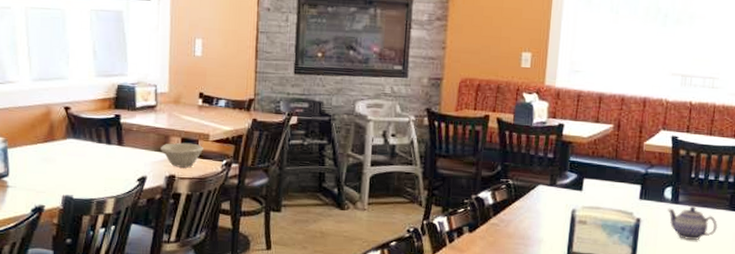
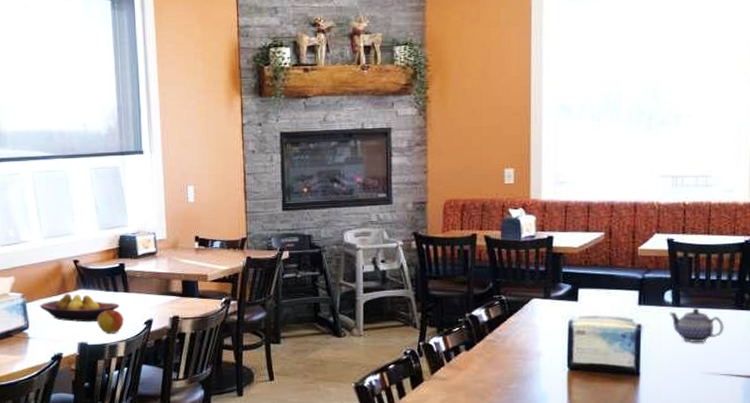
fruit bowl: none [22,142,111,175] -> present [39,294,119,323]
apple: none [85,161,115,189] -> present [97,309,124,334]
bowl: present [161,142,203,168] -> none [163,284,203,308]

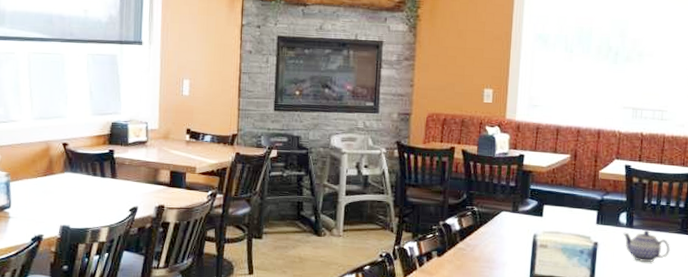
fruit bowl: present [39,294,119,323] -> none [23,176,106,206]
apple: present [97,309,124,334] -> none [81,193,108,219]

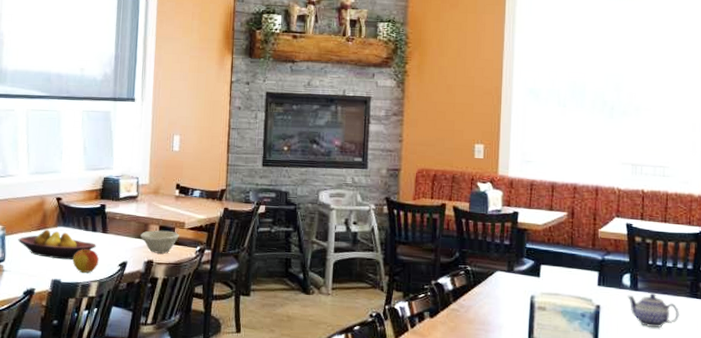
fruit bowl: none [23,176,106,206] -> present [18,230,96,260]
apple: none [81,193,108,219] -> present [72,248,99,274]
bowl: none [151,175,190,199] -> present [140,230,179,254]

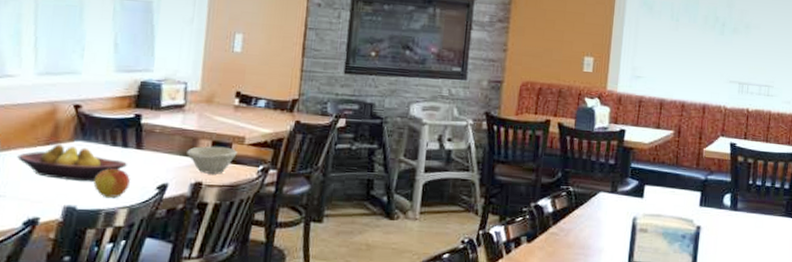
teapot: present [627,293,680,328] -> none [727,213,775,248]

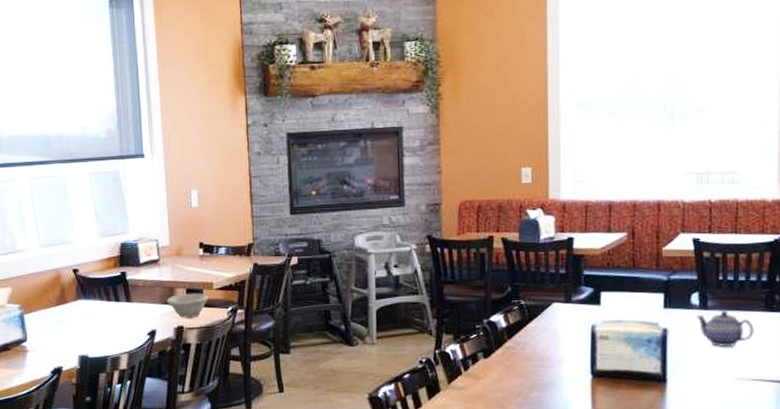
fruit bowl: present [17,144,127,182] -> none [38,304,121,334]
apple: present [93,167,130,198] -> none [98,319,126,346]
teapot: none [727,213,775,248] -> present [697,311,755,348]

